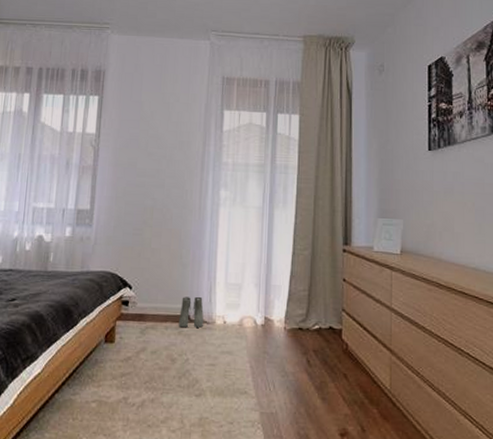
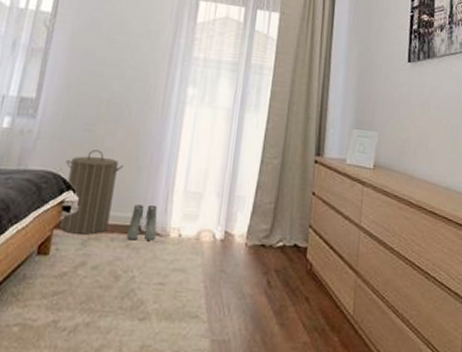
laundry hamper: none [120,251,170,325] -> present [60,150,124,235]

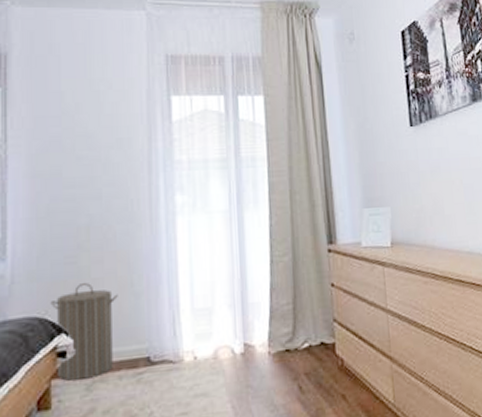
boots: present [127,204,158,241] -> none [136,332,168,374]

